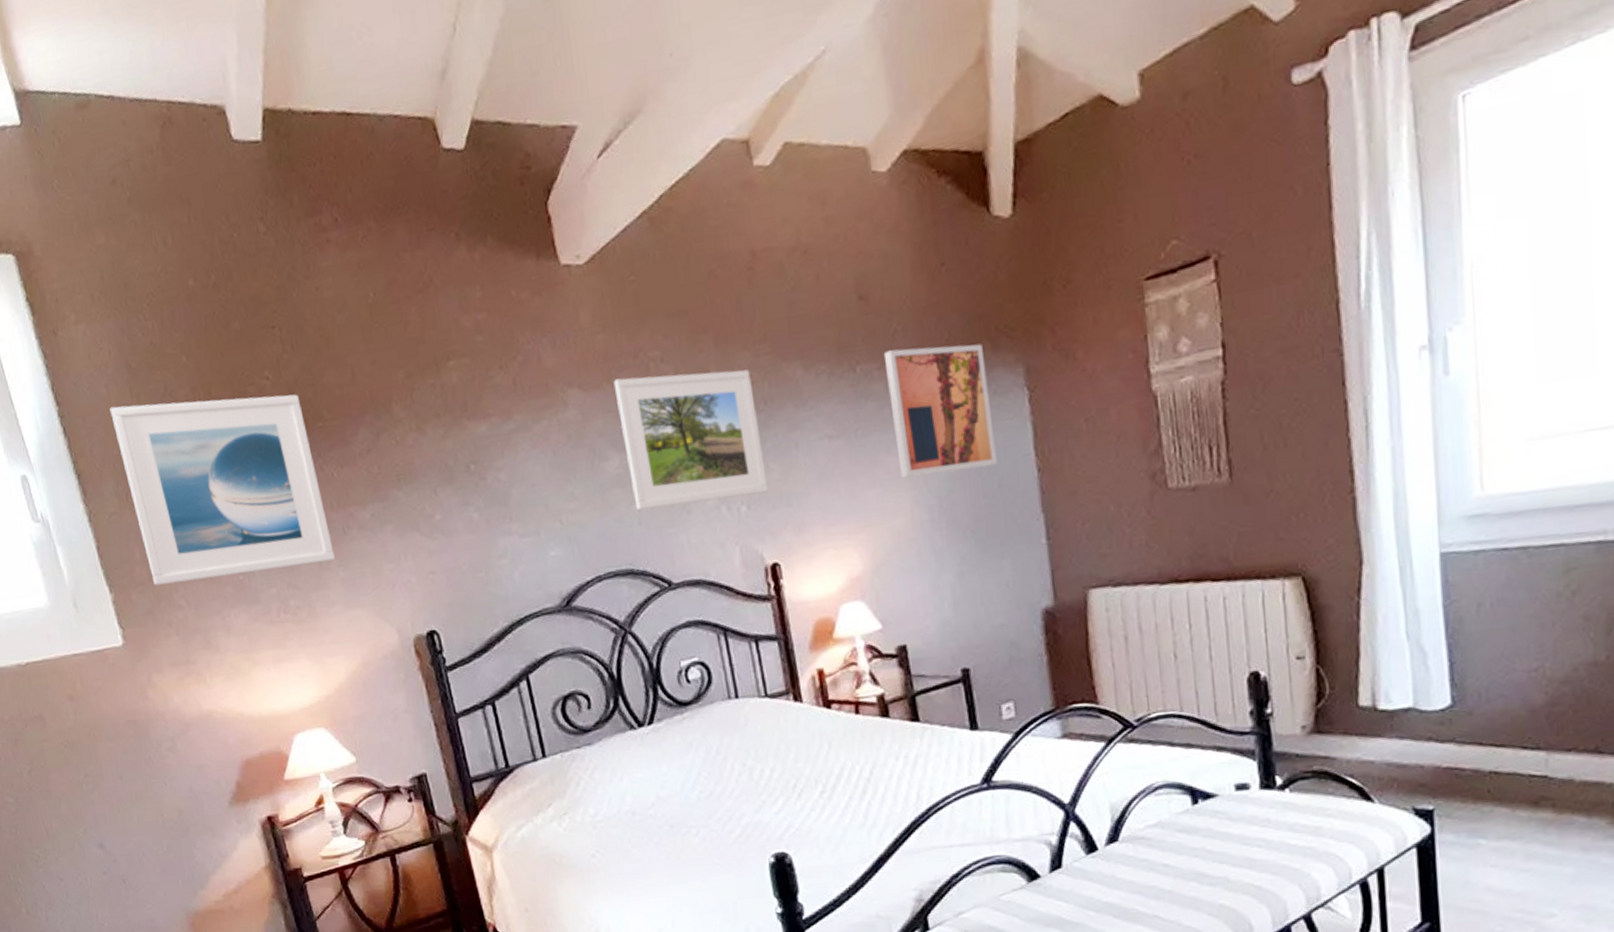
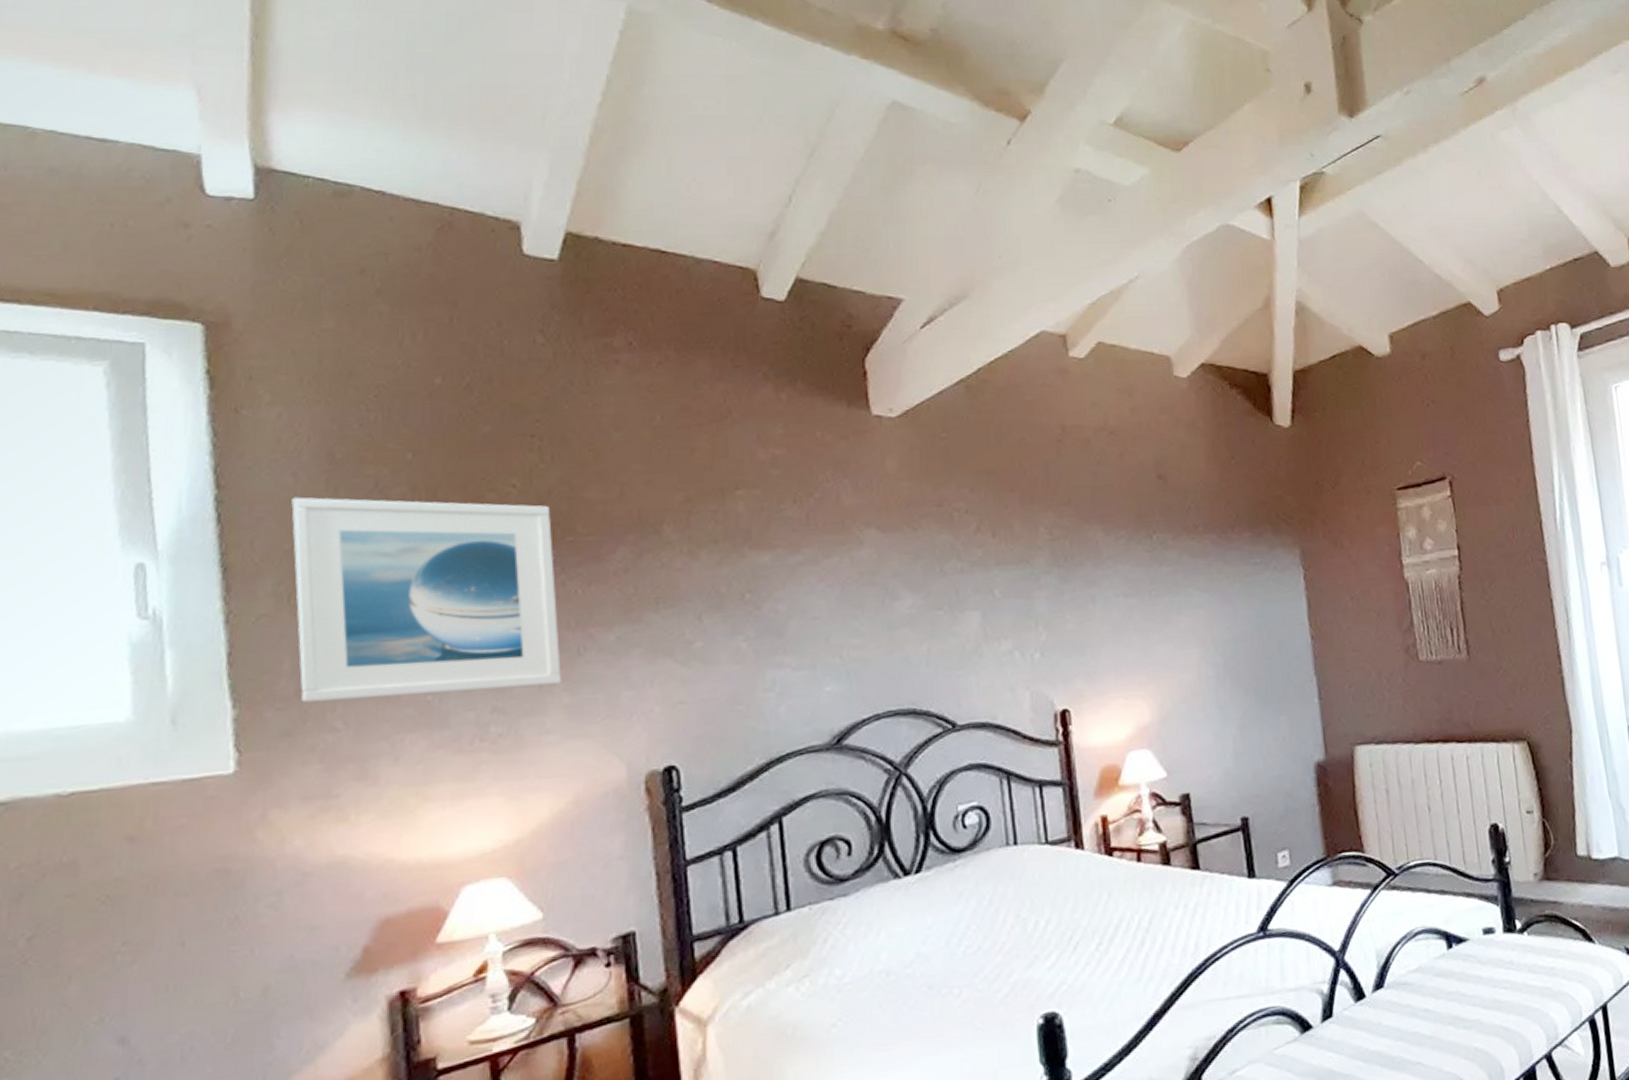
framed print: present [613,369,768,510] -> none [914,524,1063,650]
wall art: present [883,343,997,478] -> none [1178,523,1276,636]

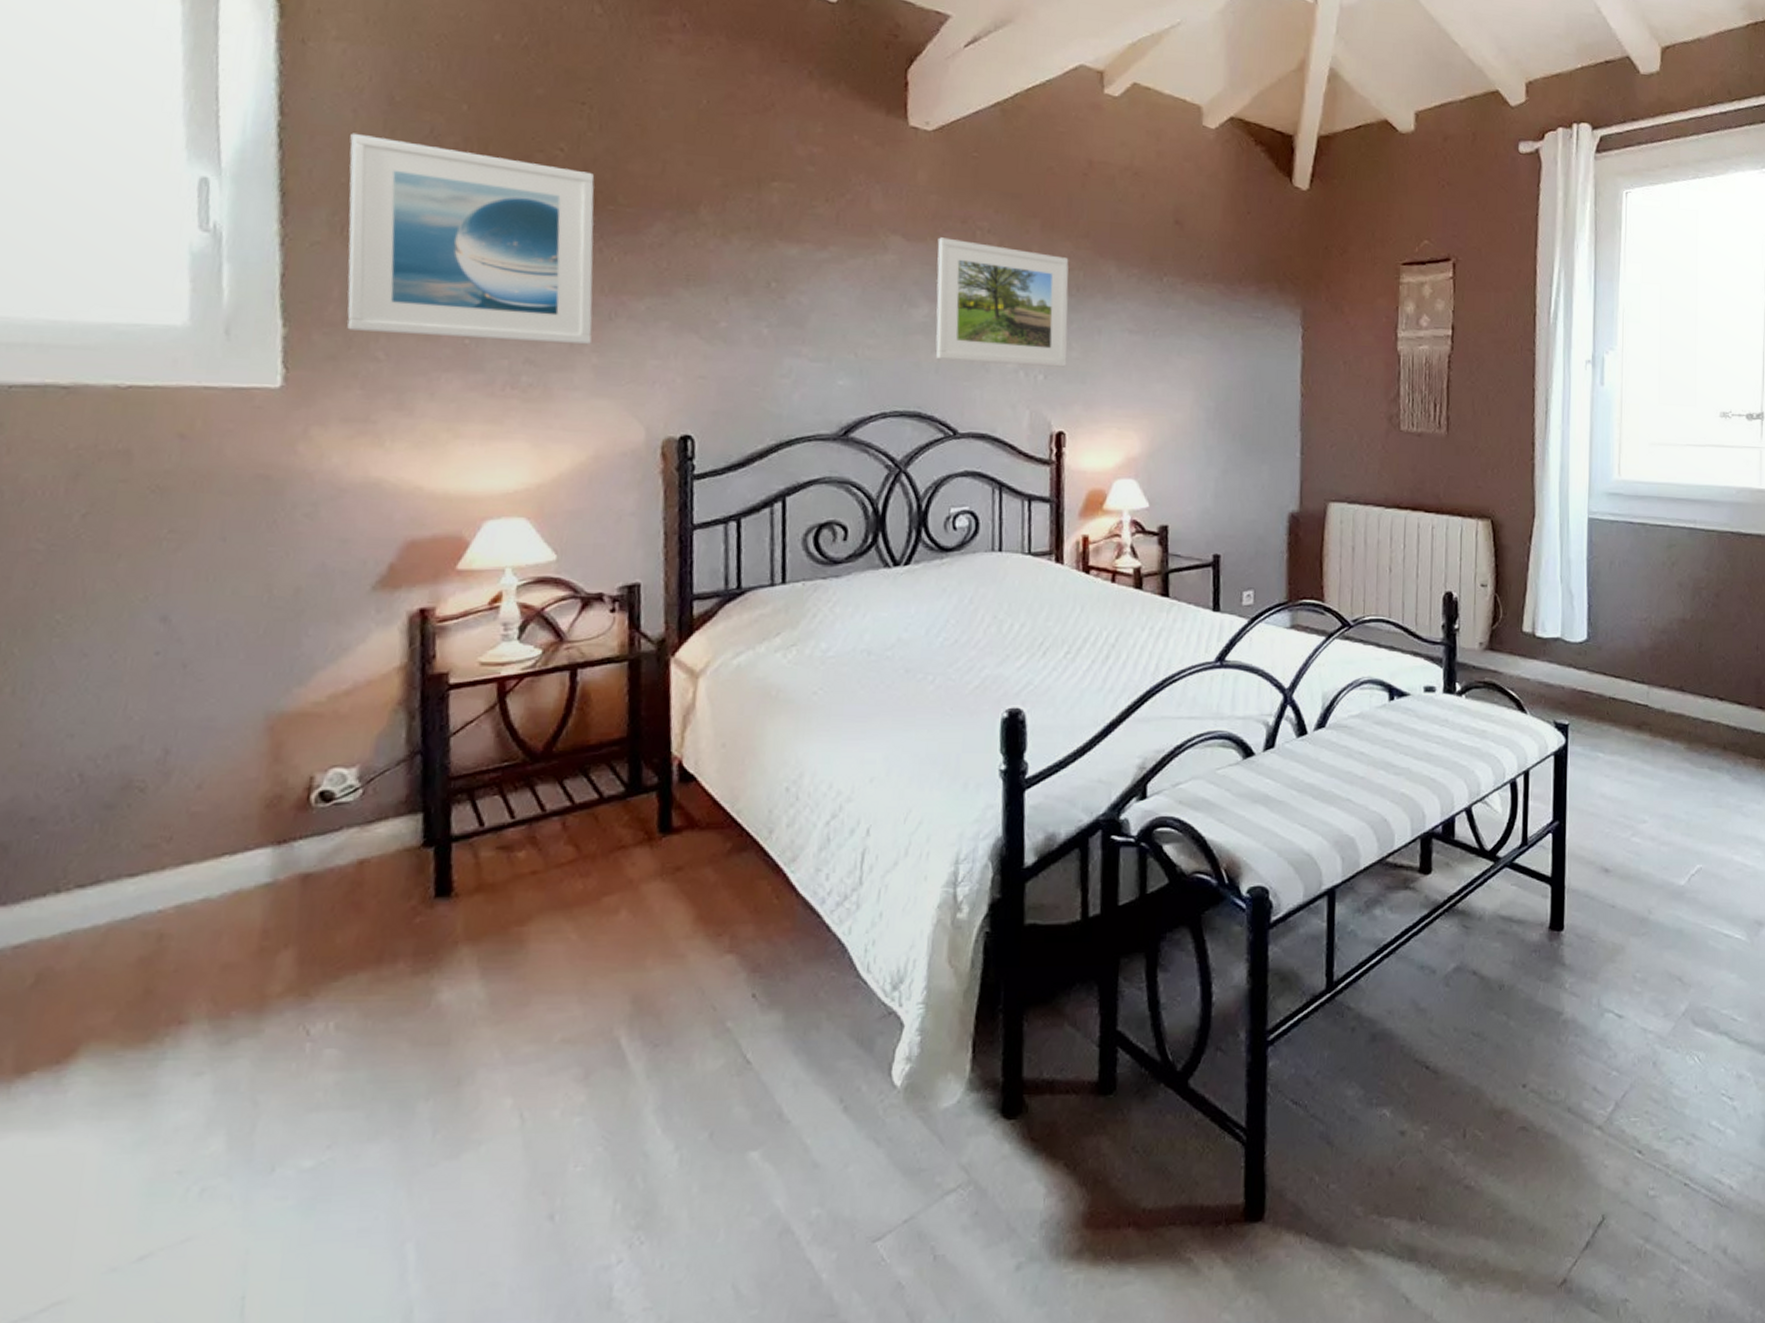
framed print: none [914,524,1063,650] -> present [935,237,1069,367]

